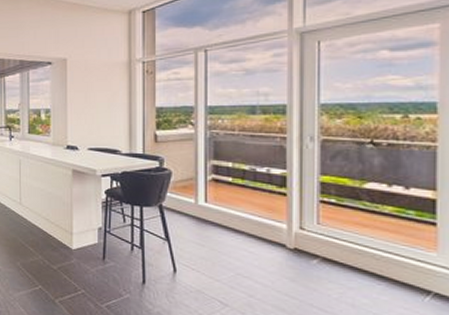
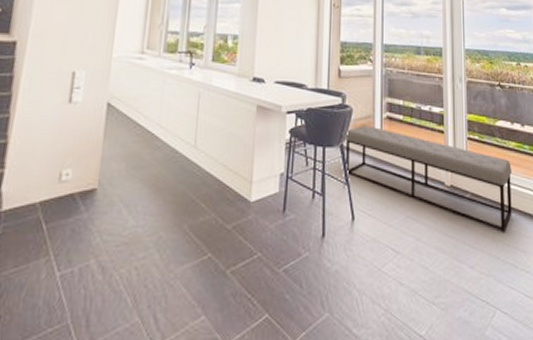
bench: none [164,187,385,300] -> present [345,125,512,232]

